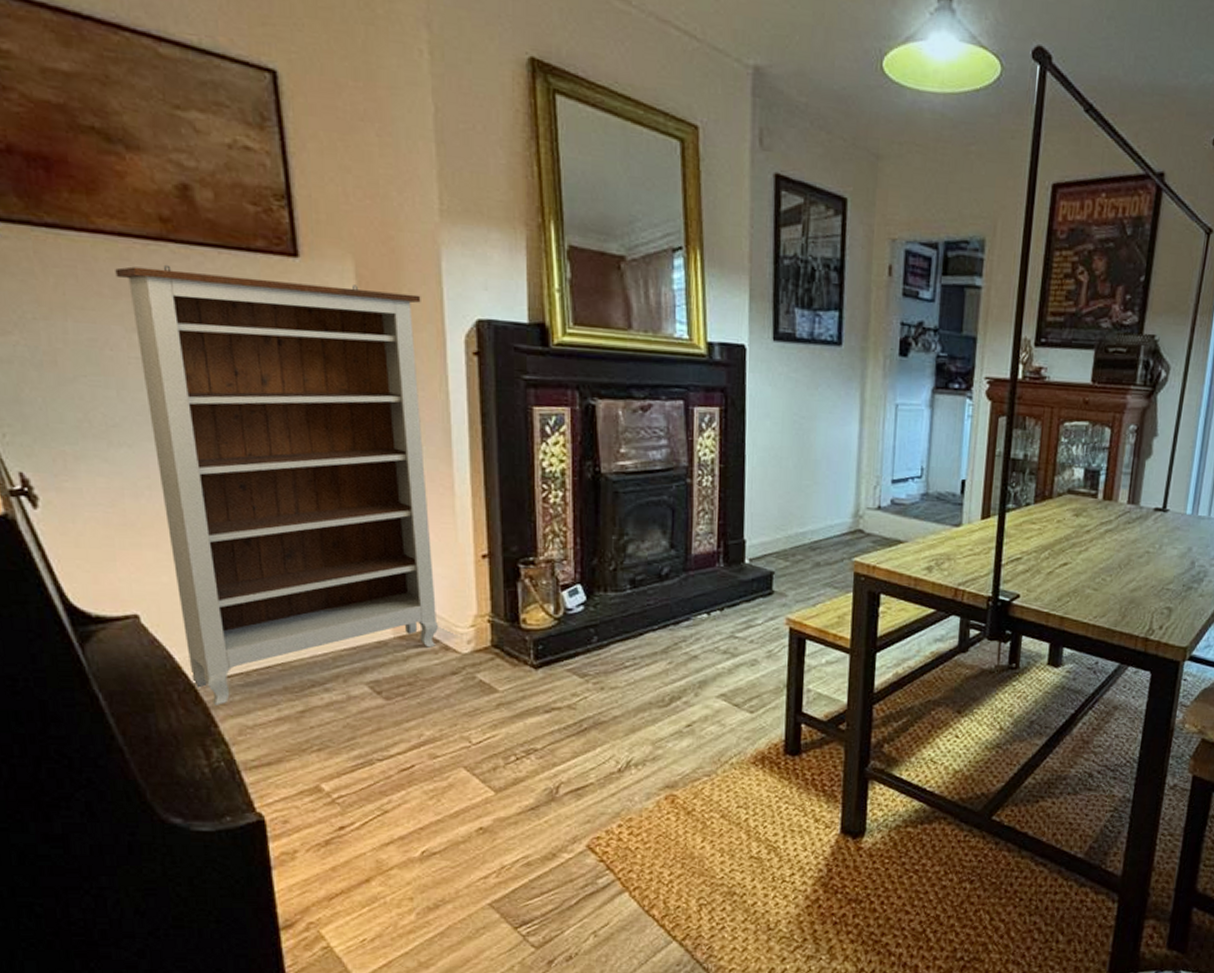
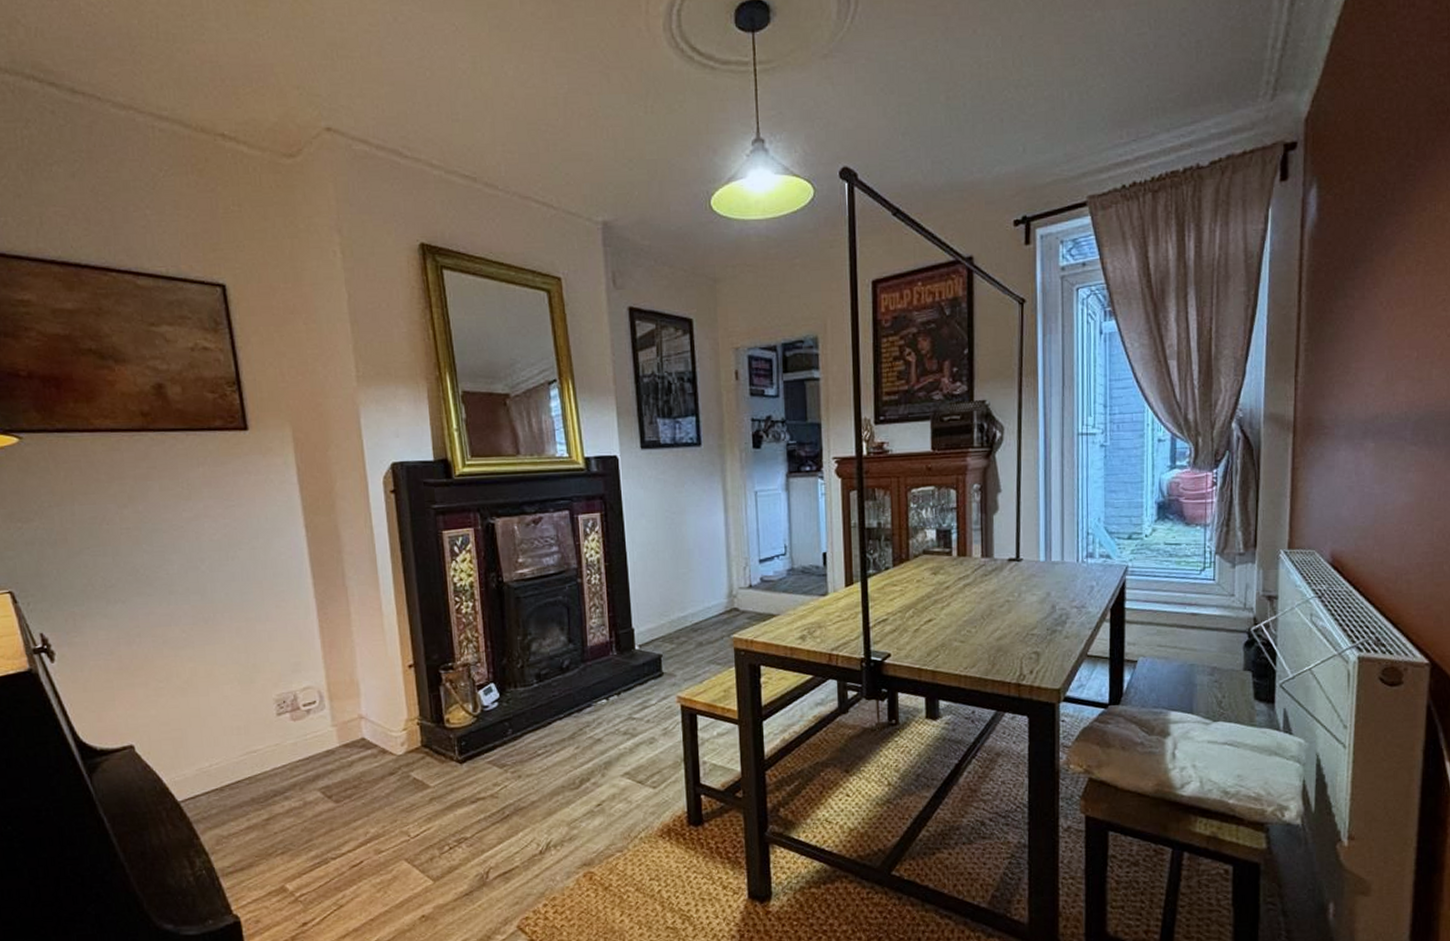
bookshelf: present [115,264,438,705] -> none [109,447,376,820]

